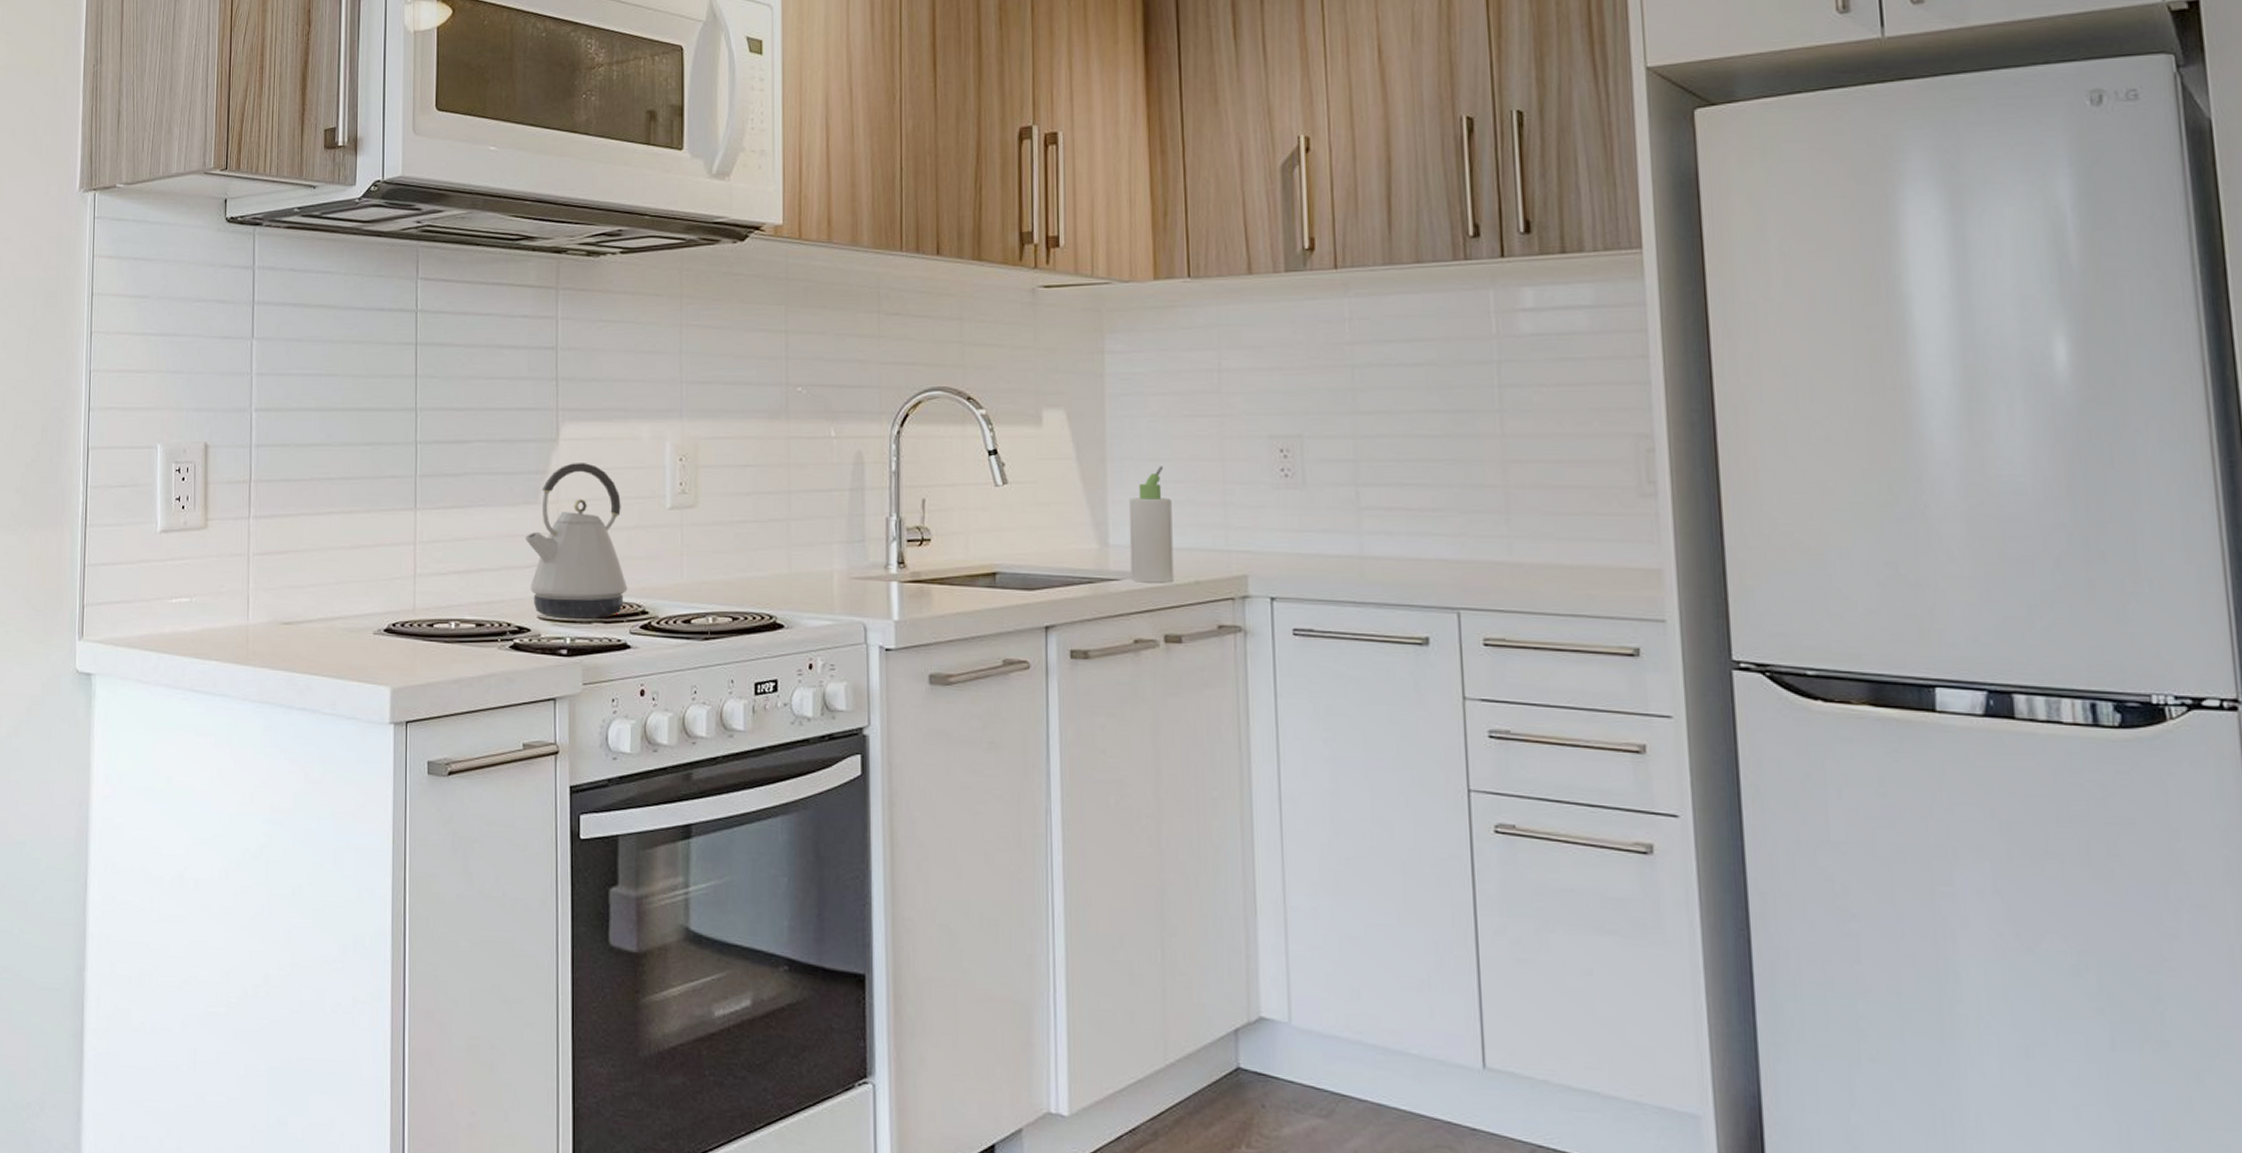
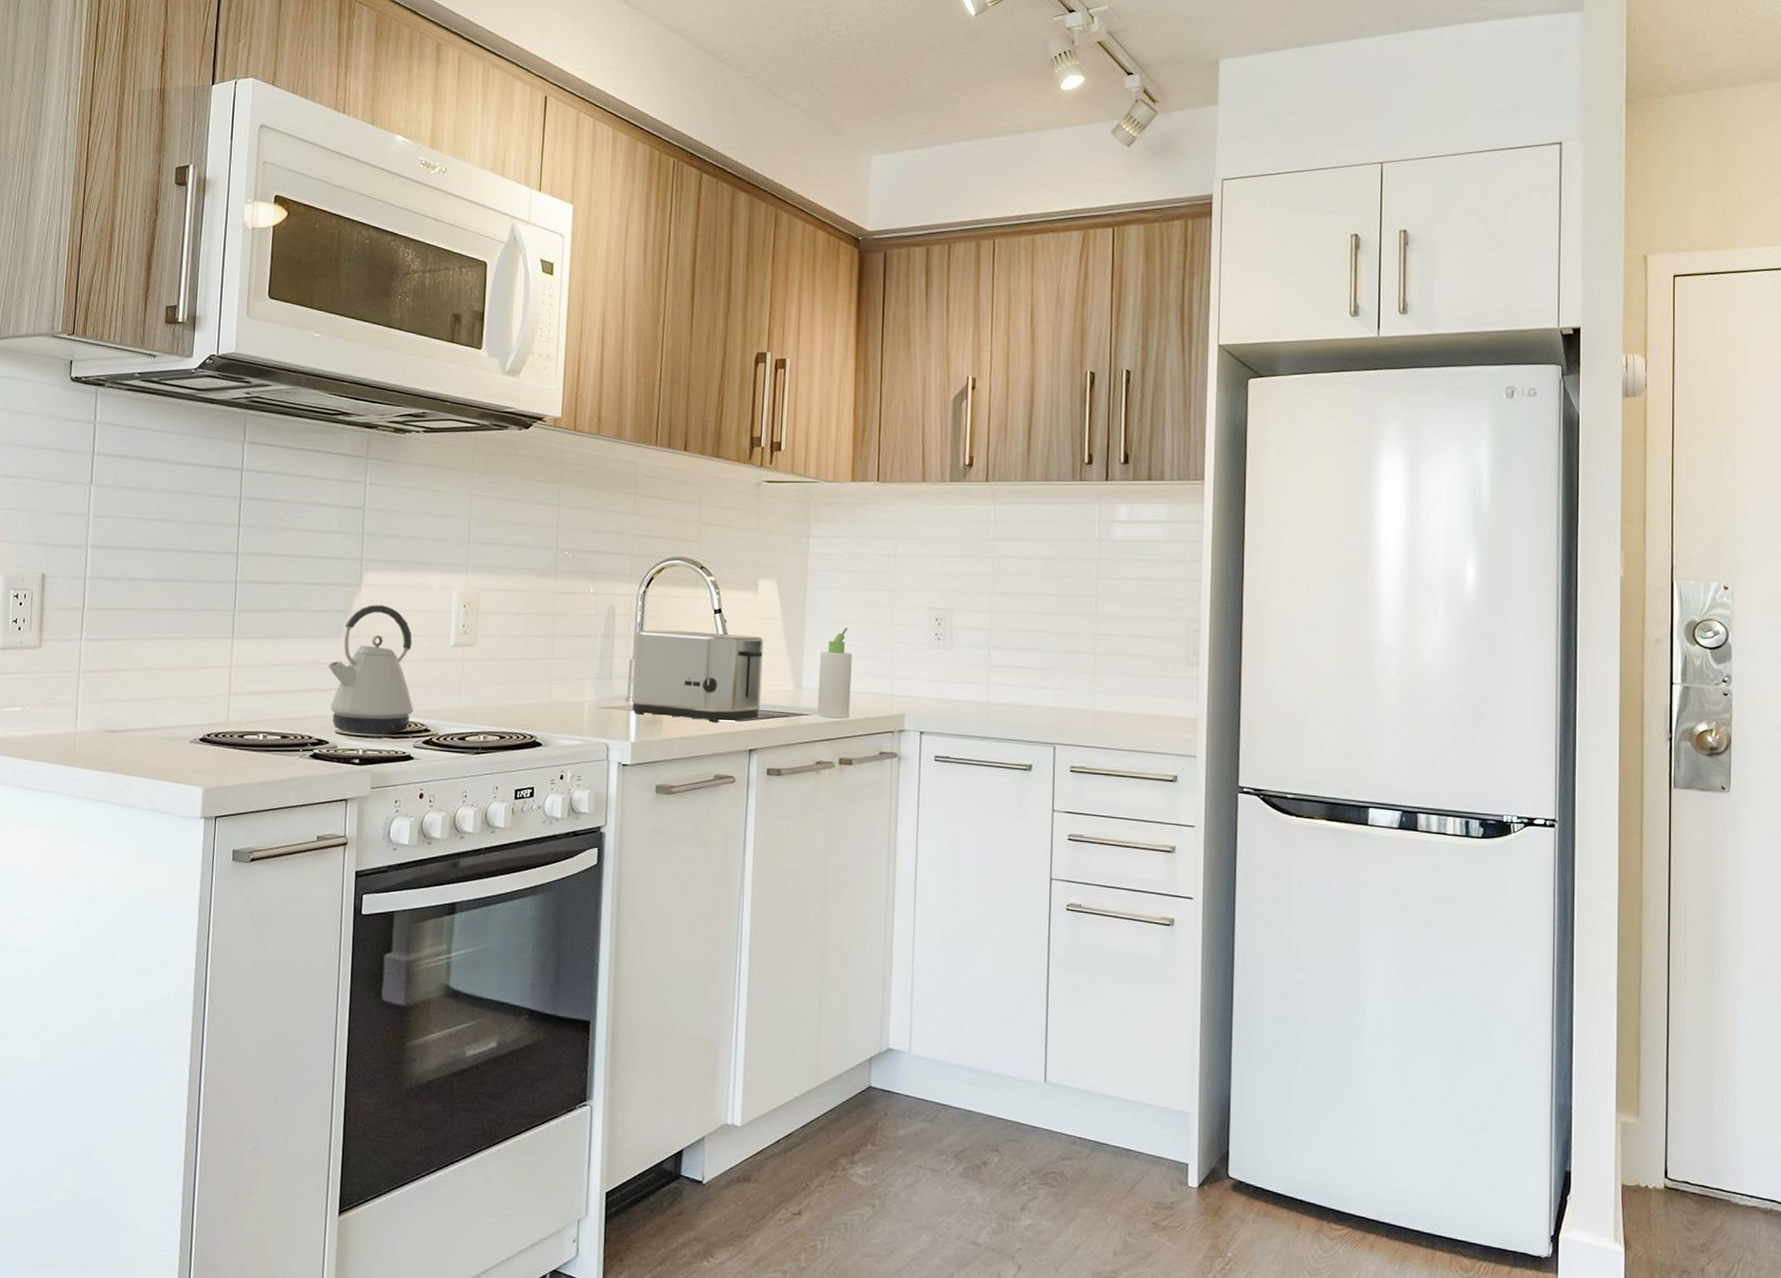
toaster: none [890,479,1056,592] -> present [632,629,764,722]

